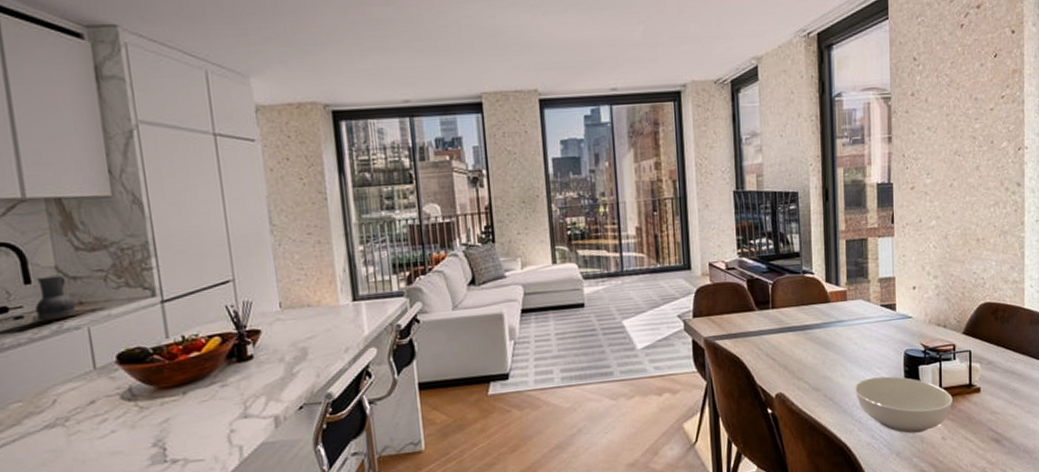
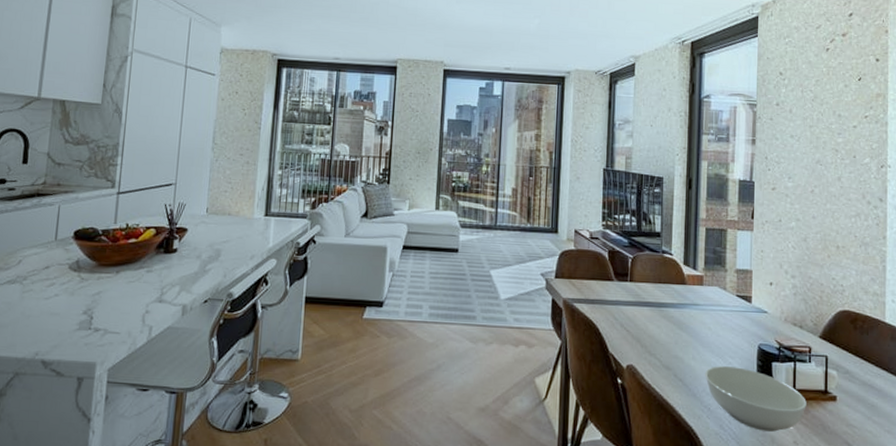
vase: present [35,274,77,322] -> none [24,159,54,196]

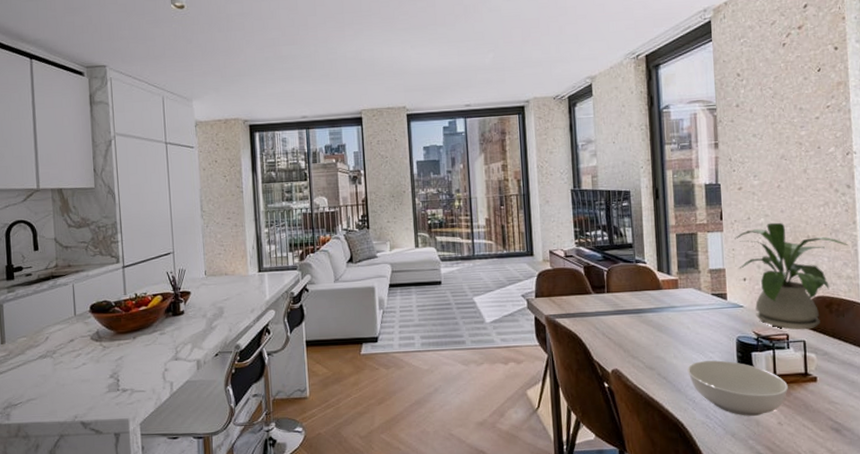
house plant: none [764,228,878,345] -> present [735,222,849,330]

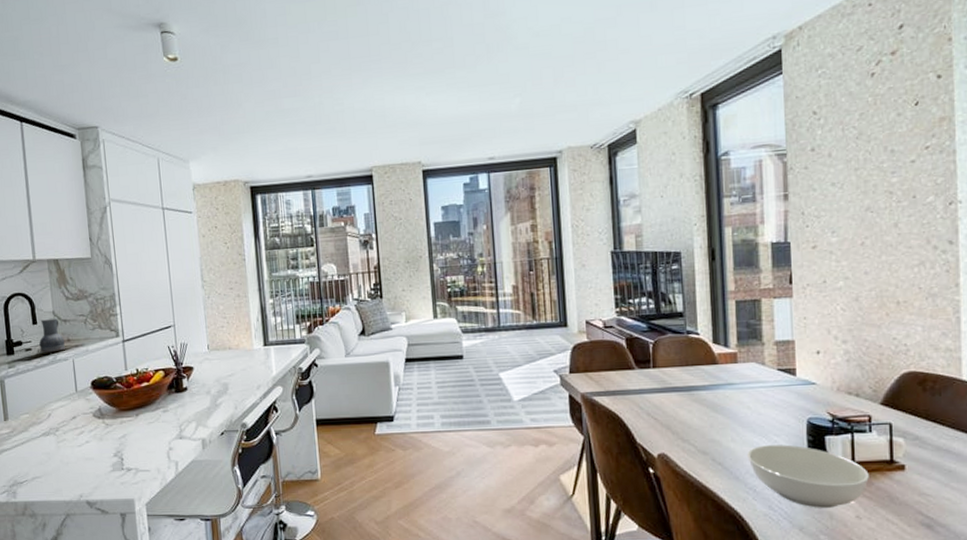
vase: none [40,244,66,279] -> present [39,317,66,353]
house plant: present [735,222,849,330] -> none [807,285,949,411]

